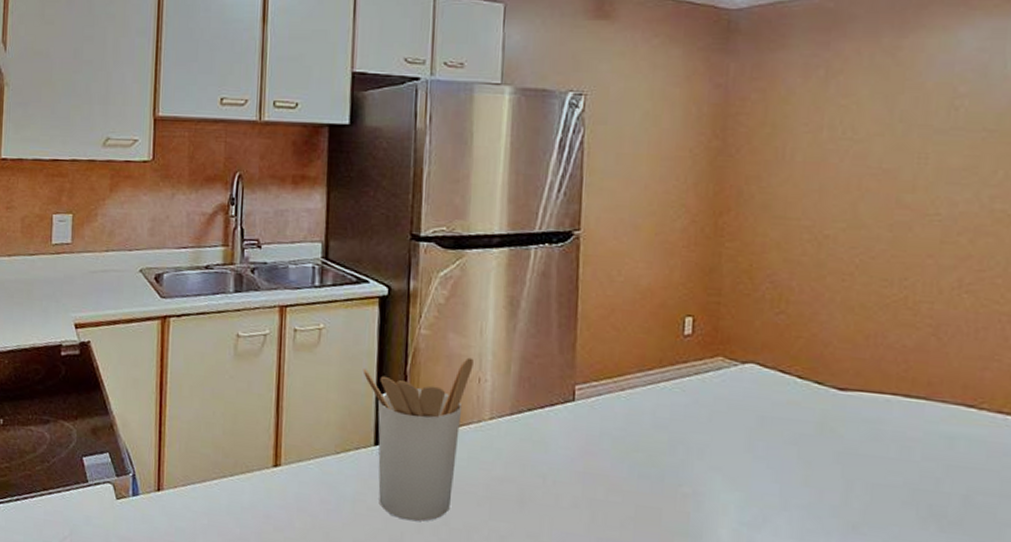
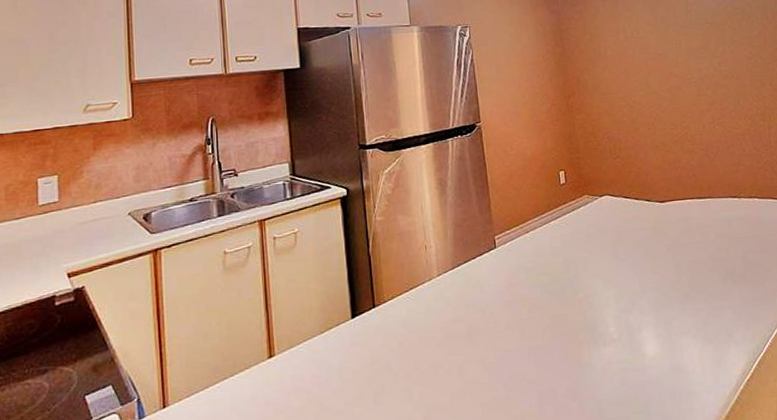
utensil holder: present [362,357,473,522] -> none [334,231,420,374]

